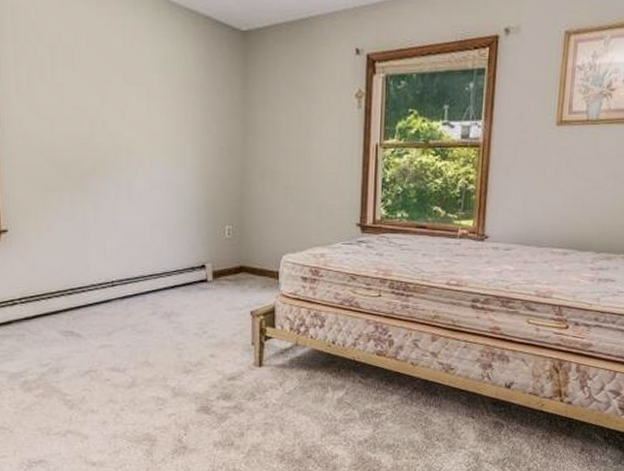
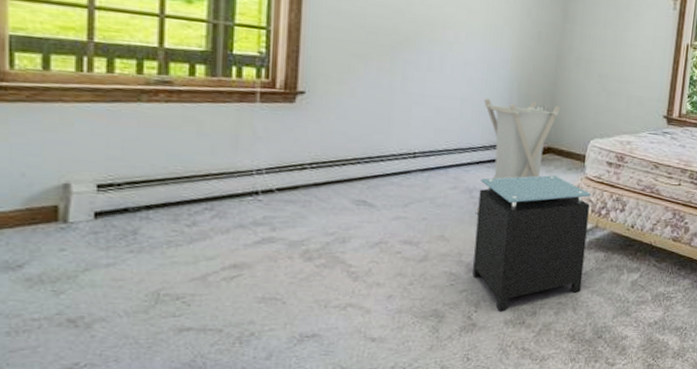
laundry hamper: none [173,220,249,338] -> present [475,98,561,214]
nightstand: none [177,295,288,434] -> present [472,175,591,311]

